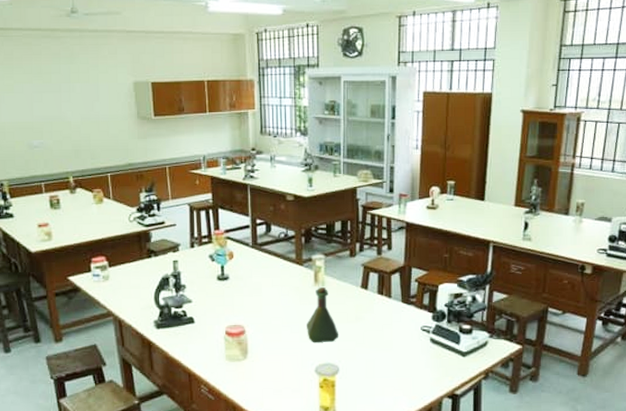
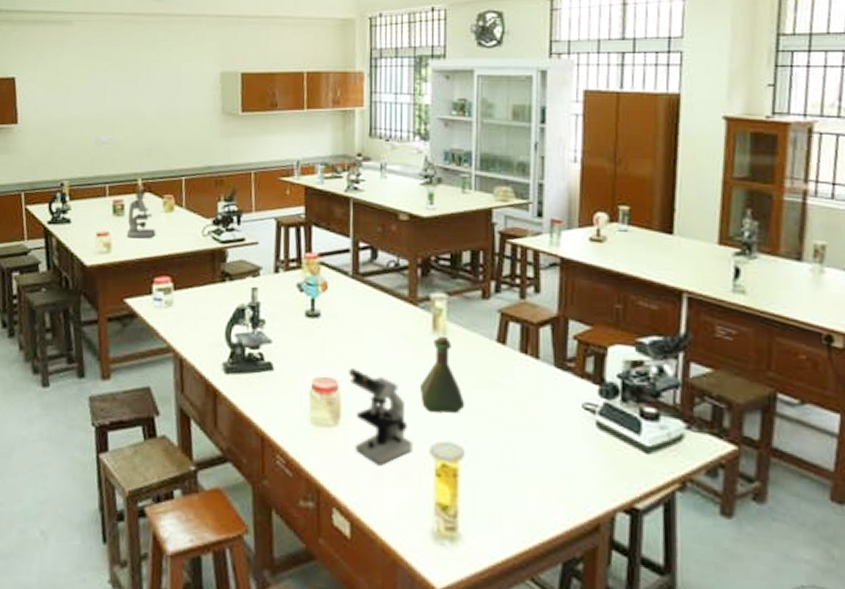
microscope: none [63,187,90,227] -> present [126,191,156,239]
microscope: none [252,315,303,385] -> present [347,367,413,466]

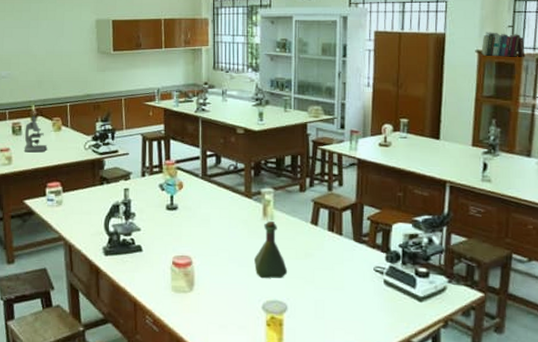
microscope: present [347,367,413,466] -> none [199,247,249,320]
books: none [730,92,791,126] -> present [481,32,524,57]

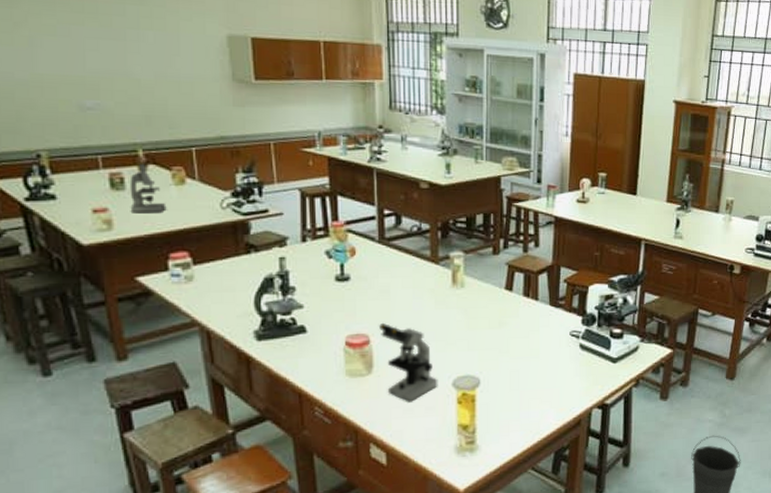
microscope: none [199,247,249,320] -> present [378,322,438,402]
flask: present [253,220,288,278] -> none [442,288,481,352]
books: present [481,32,524,57] -> none [678,81,717,110]

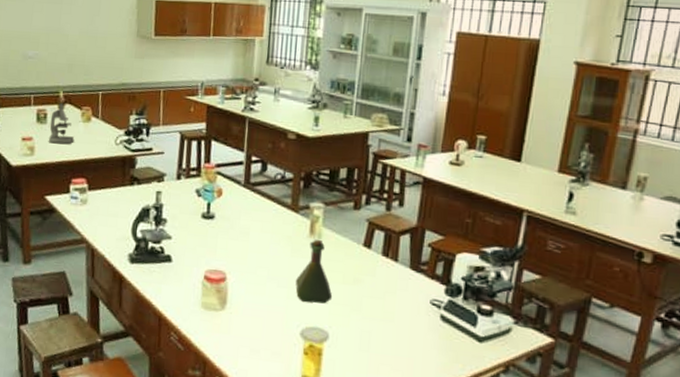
microscope: present [378,322,438,402] -> none [235,262,287,344]
flask: none [442,288,481,352] -> present [295,239,333,304]

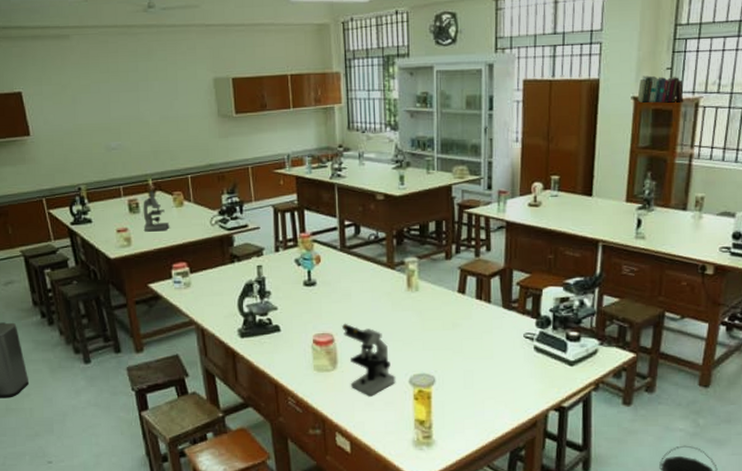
microscope: none [235,262,287,344] -> present [341,323,396,397]
flask: present [295,239,333,304] -> none [398,291,435,351]
books: none [580,41,633,73] -> present [637,75,683,103]

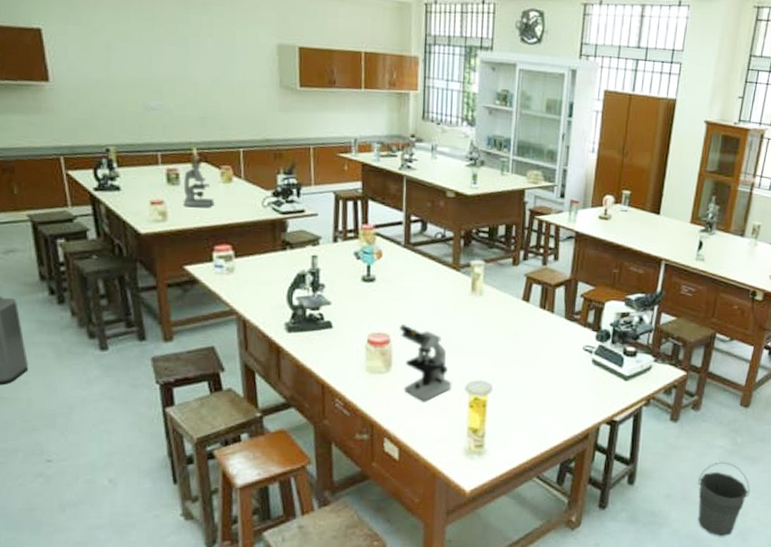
books: present [637,75,683,103] -> none [709,101,751,132]

